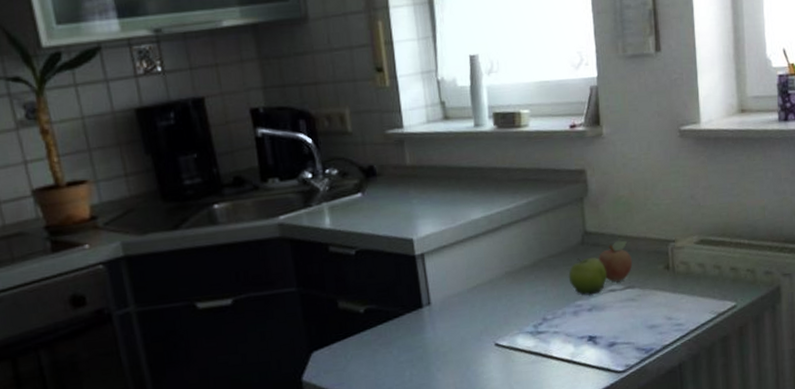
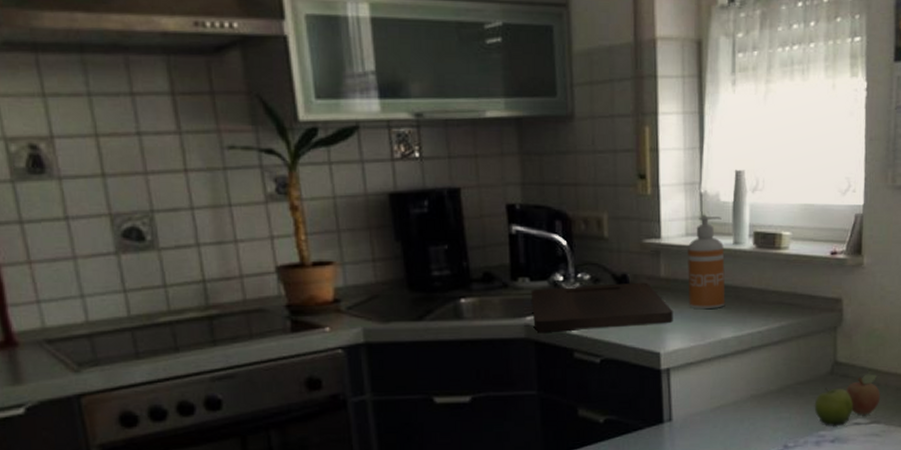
cutting board: none [281,172,423,230] -> present [531,282,673,332]
soap dispenser: none [430,100,472,193] -> present [688,215,726,310]

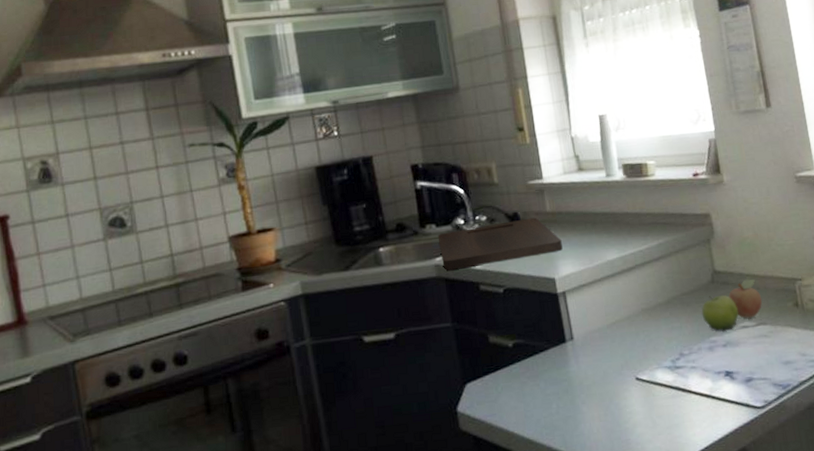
soap dispenser: present [688,215,726,310] -> none [567,154,607,236]

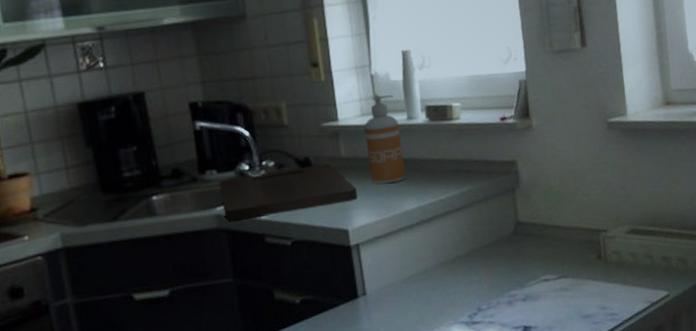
soap dispenser: none [567,154,607,236] -> present [364,94,406,184]
fruit: present [701,295,739,331] -> none [502,247,540,284]
fruit: present [728,279,763,319] -> none [531,230,566,272]

